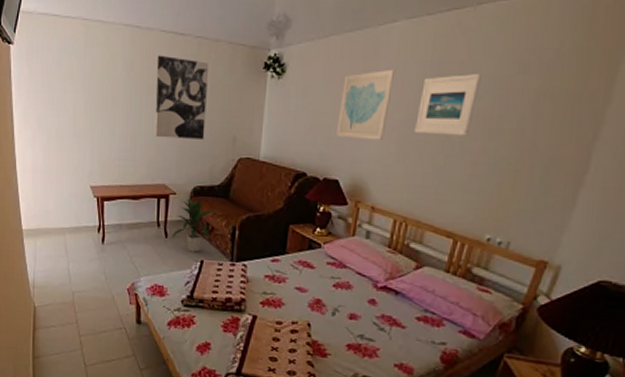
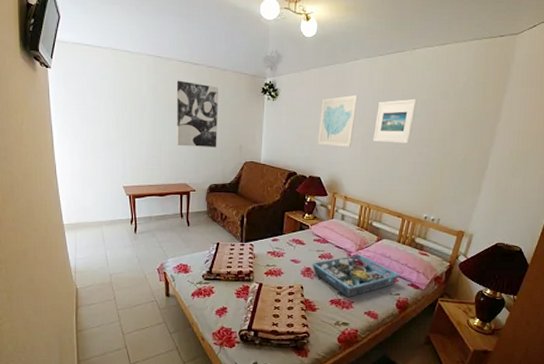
indoor plant: present [171,198,218,252] -> none [193,194,229,236]
serving tray: none [324,285,448,343] -> present [313,254,400,298]

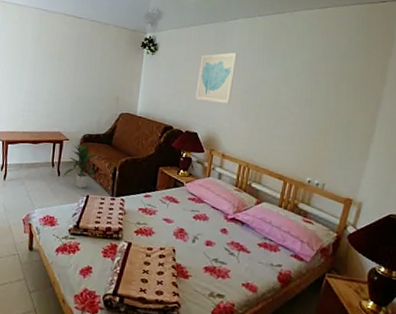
wall art: present [176,80,219,147] -> none [54,32,100,97]
indoor plant: none [193,194,229,236] -> present [63,144,102,188]
serving tray: present [313,254,400,298] -> none [186,217,282,266]
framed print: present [373,98,418,144] -> none [253,58,299,103]

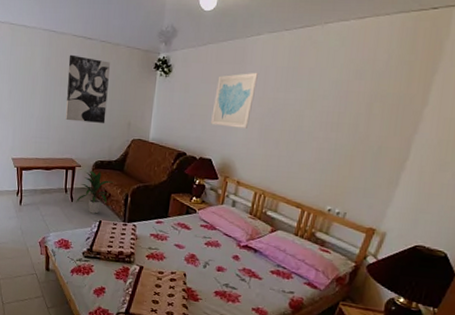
wall art: none [54,32,100,97] -> present [66,54,111,123]

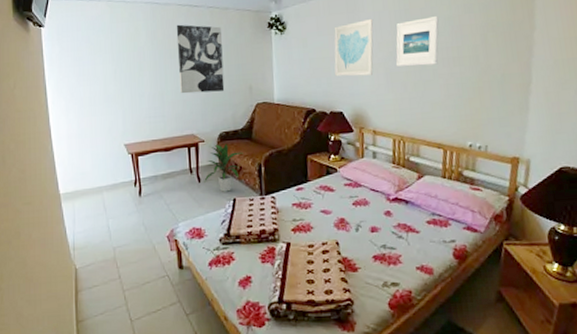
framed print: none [273,77,328,127] -> present [396,15,440,67]

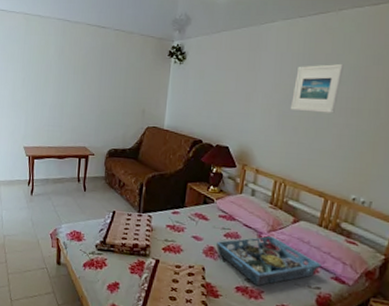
wall art: present [176,24,225,94] -> none [79,43,125,111]
indoor plant: present [204,143,243,192] -> none [89,159,128,204]
wall art: present [334,18,374,77] -> none [227,58,275,115]
serving tray: none [347,196,452,251] -> present [216,236,322,286]

